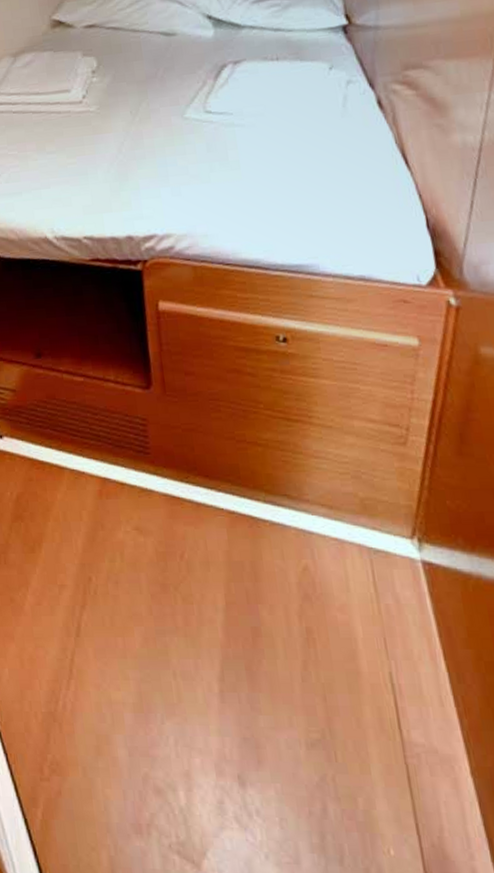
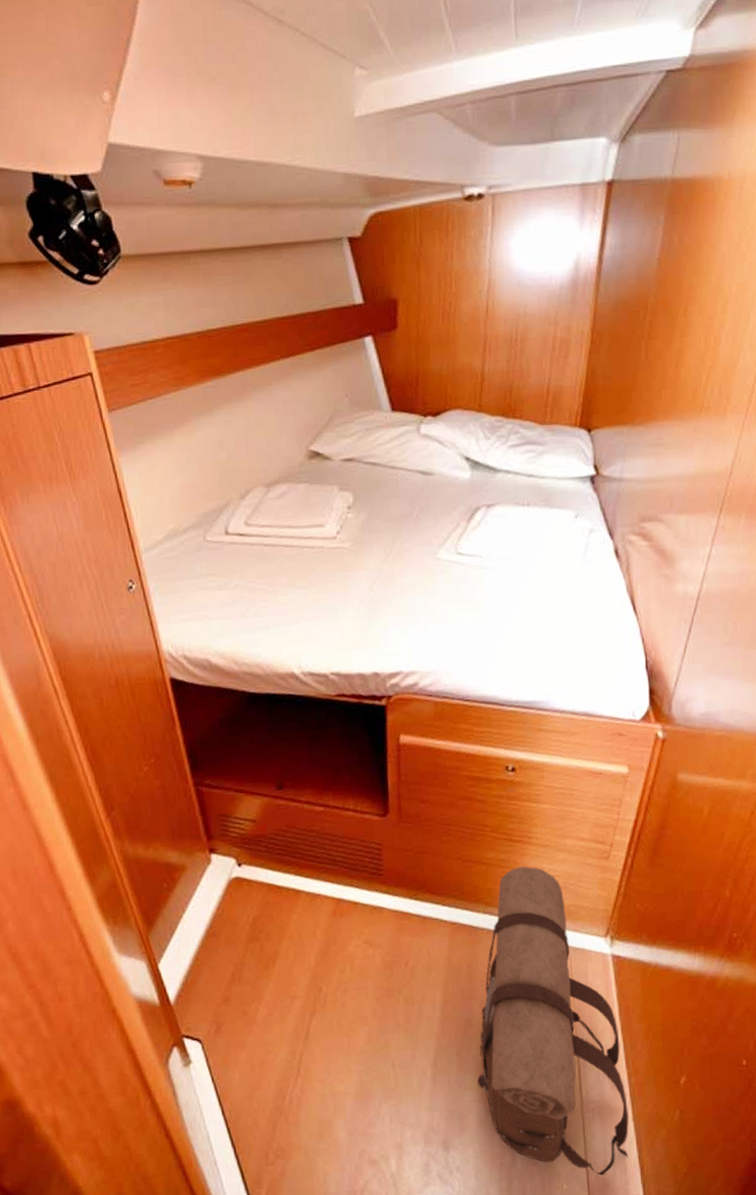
backpack: none [271,450,470,844] -> present [477,866,629,1176]

